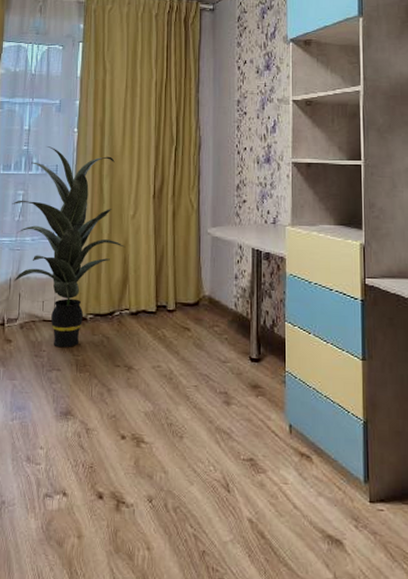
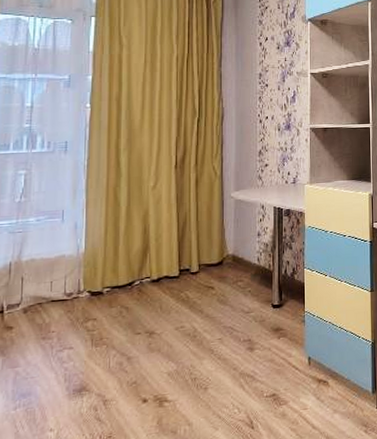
indoor plant: present [12,146,126,348] -> none [11,123,146,326]

